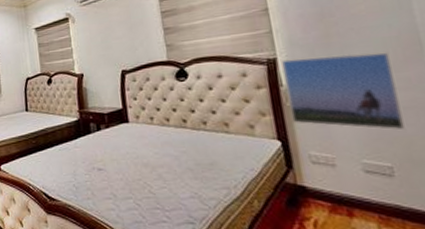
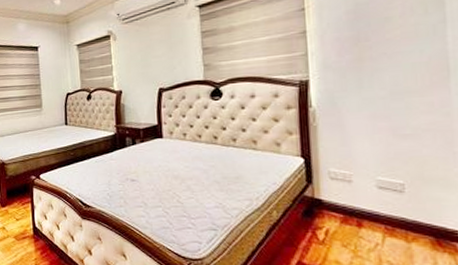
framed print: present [281,52,405,129] -> none [312,77,421,150]

